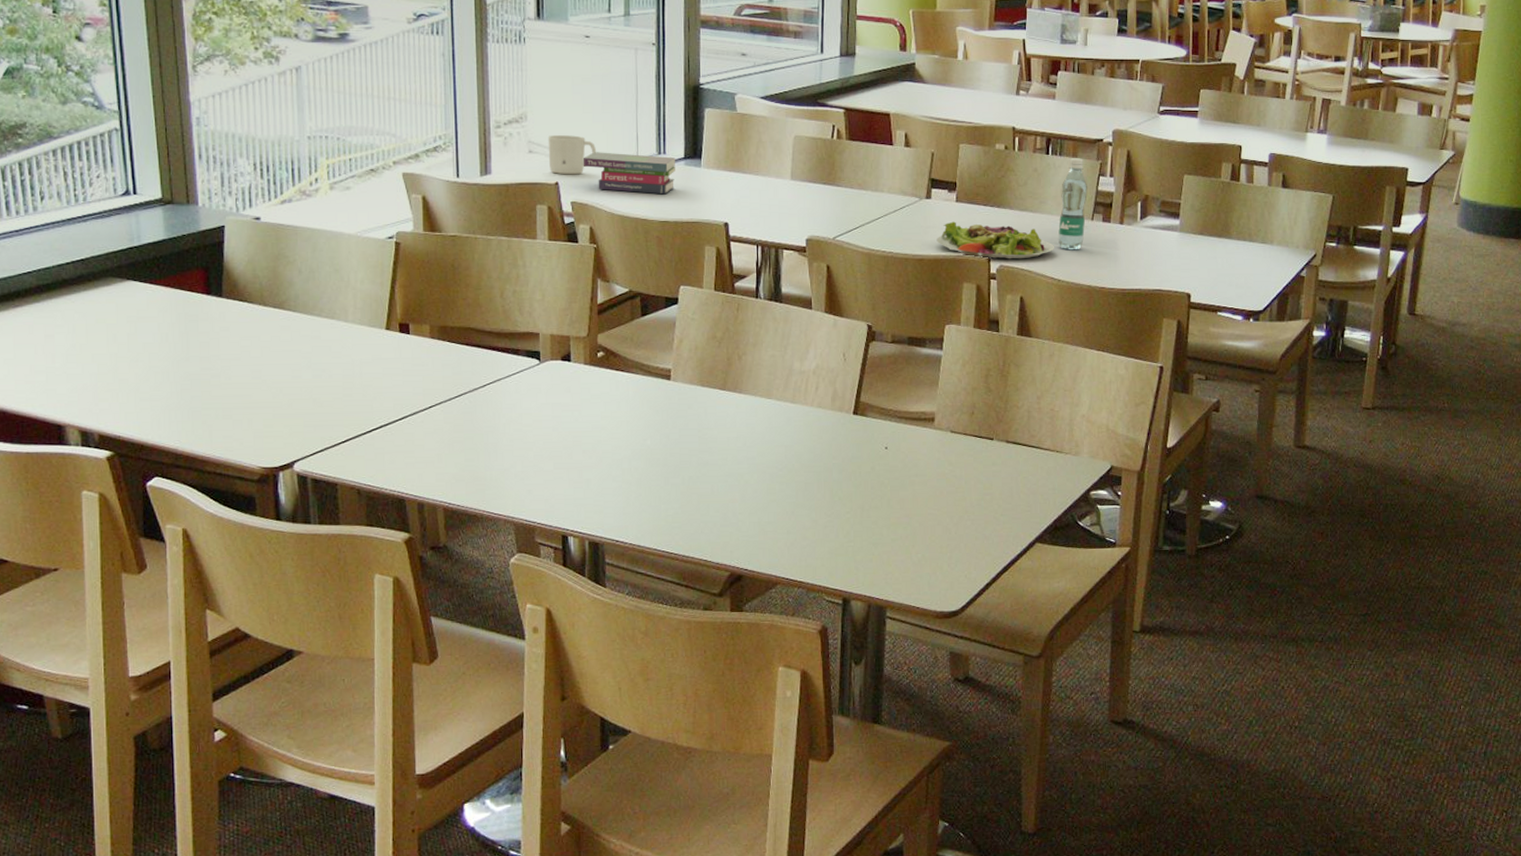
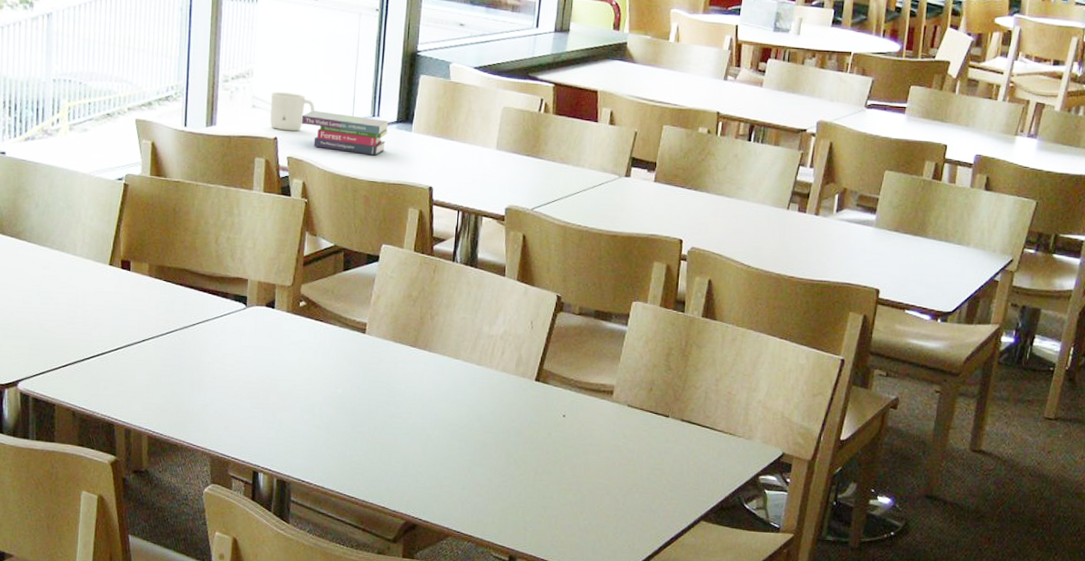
salad plate: present [936,221,1055,259] -> none [632,201,748,243]
bottle: present [1057,158,1087,250] -> none [751,146,786,238]

